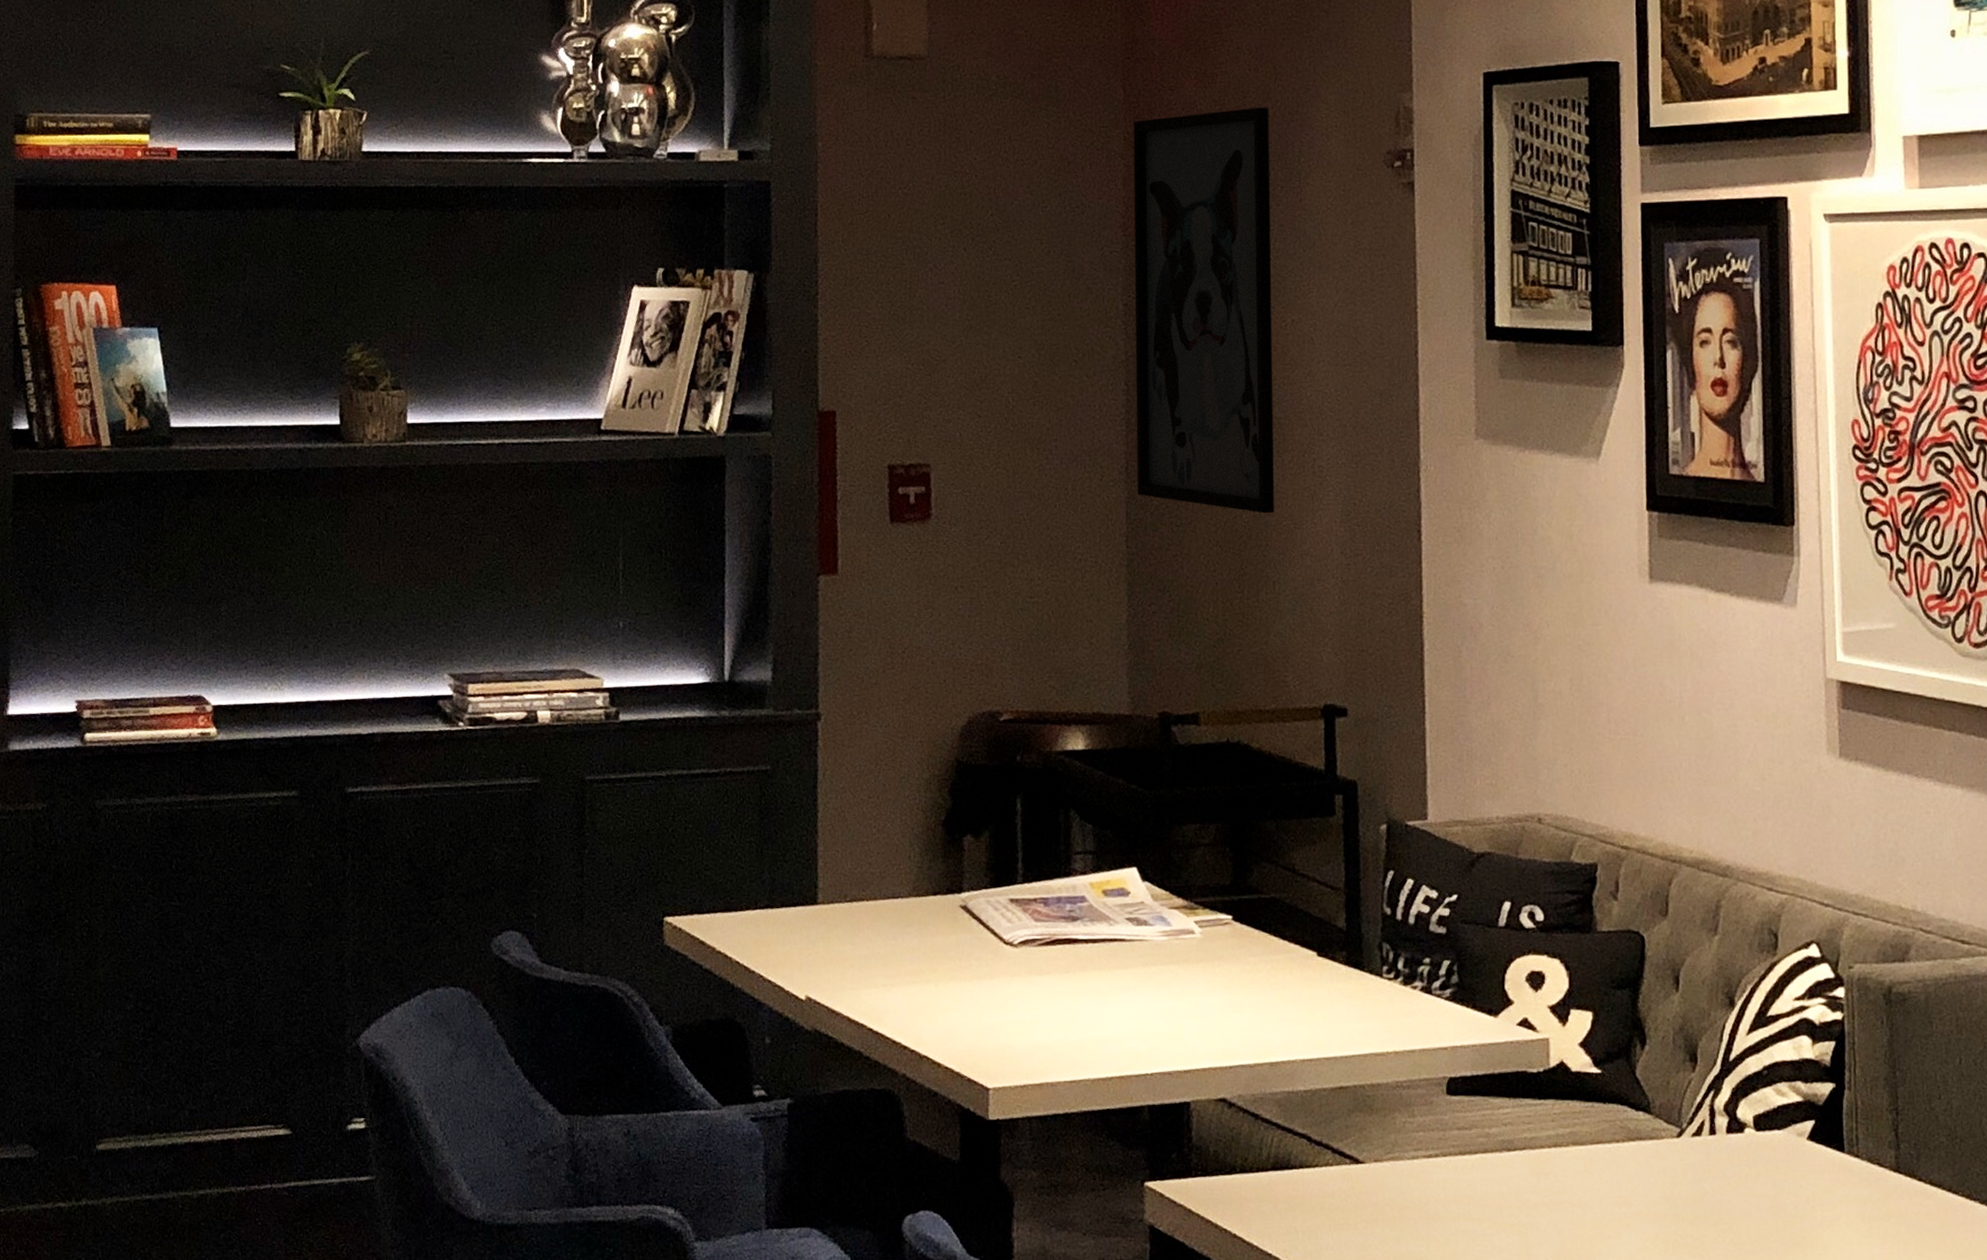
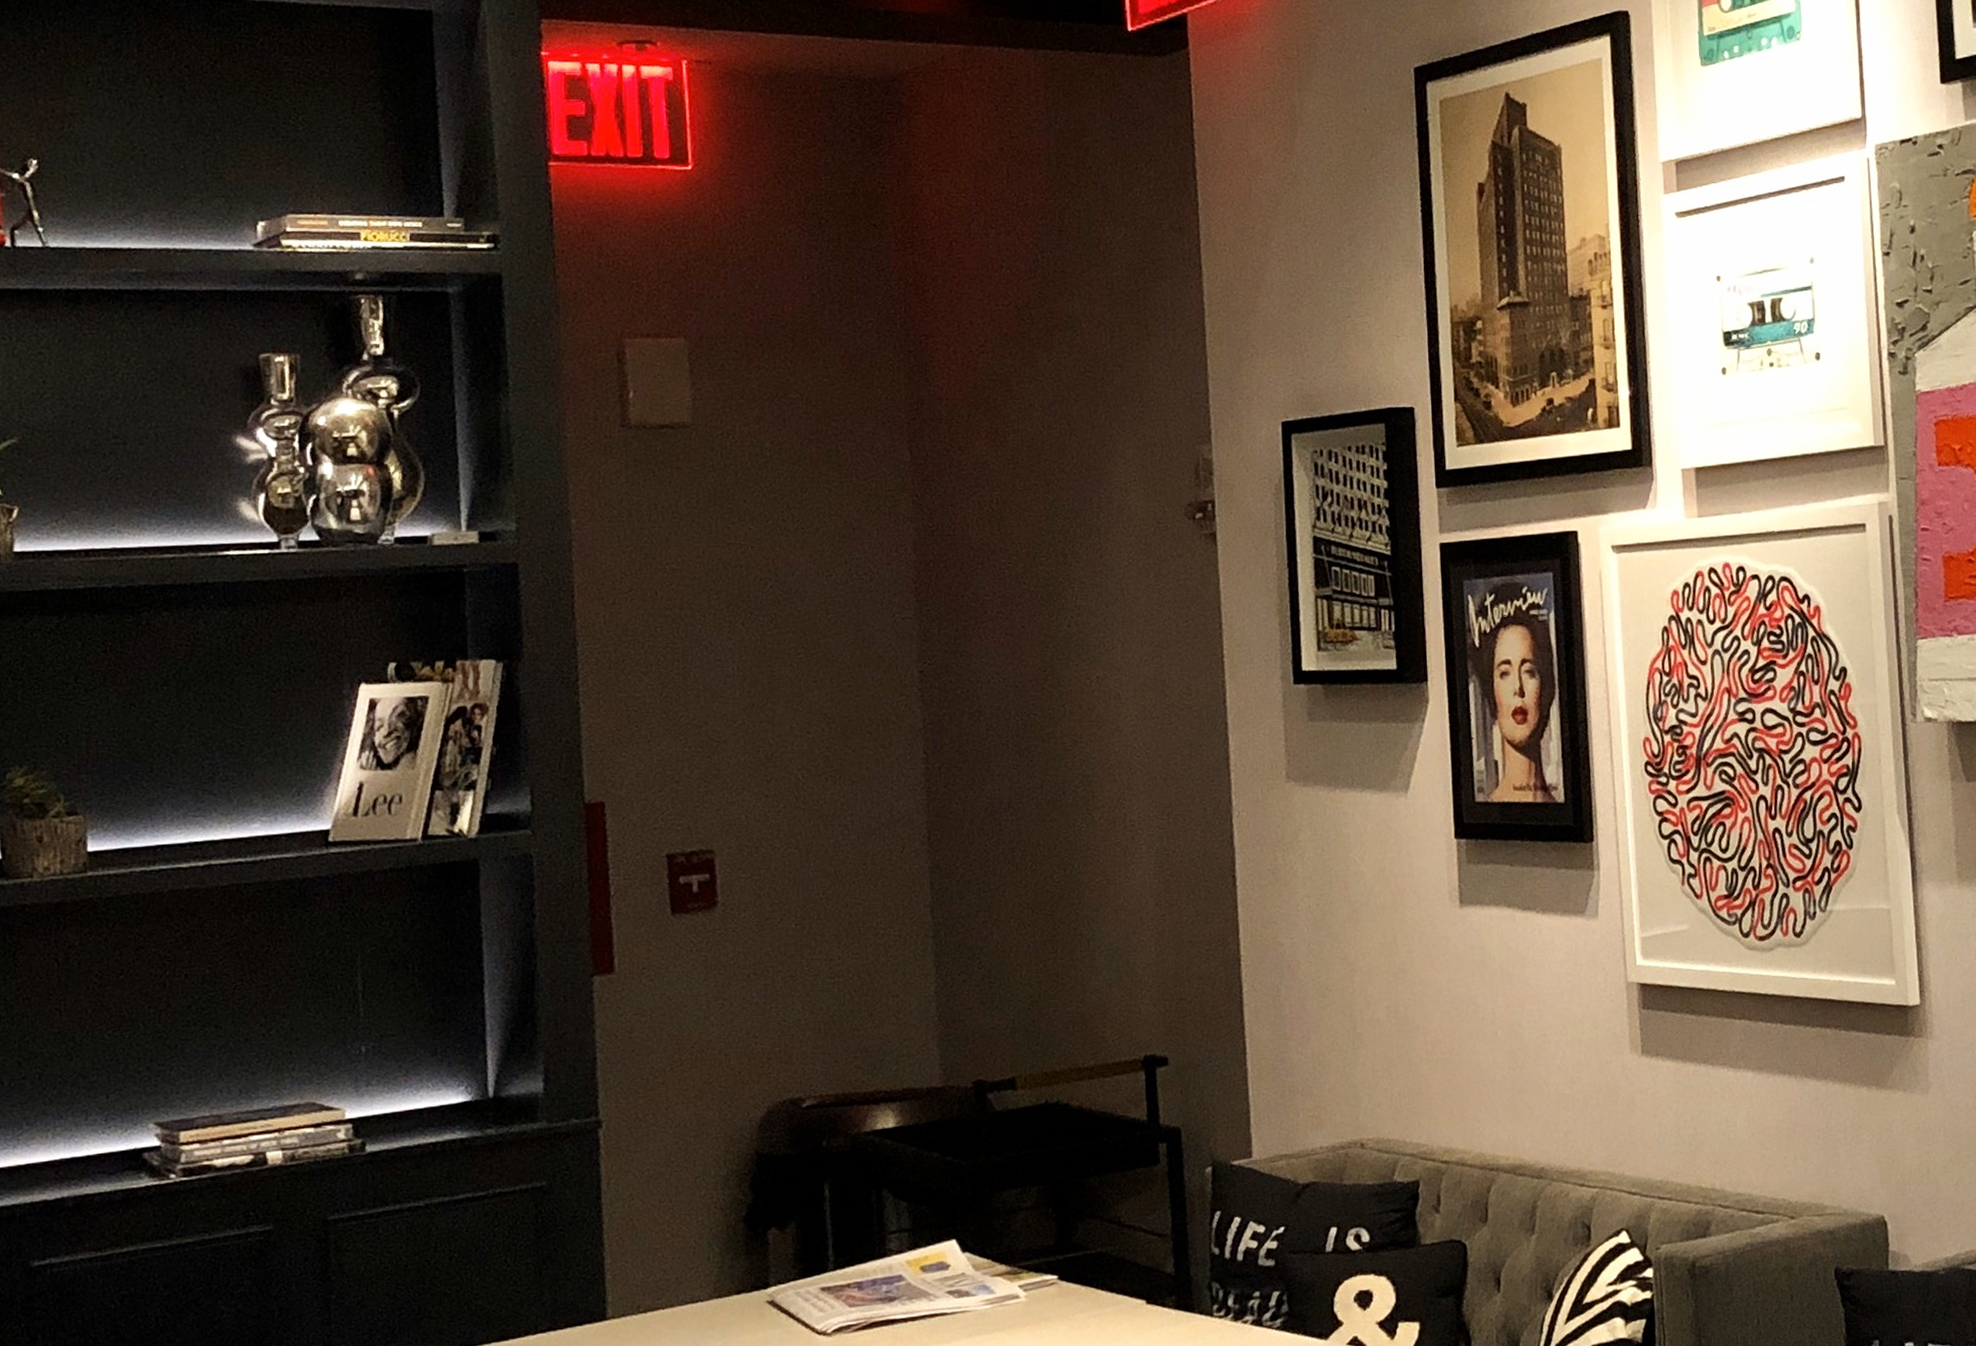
wall art: present [1133,107,1275,514] -> none [922,464,1086,872]

